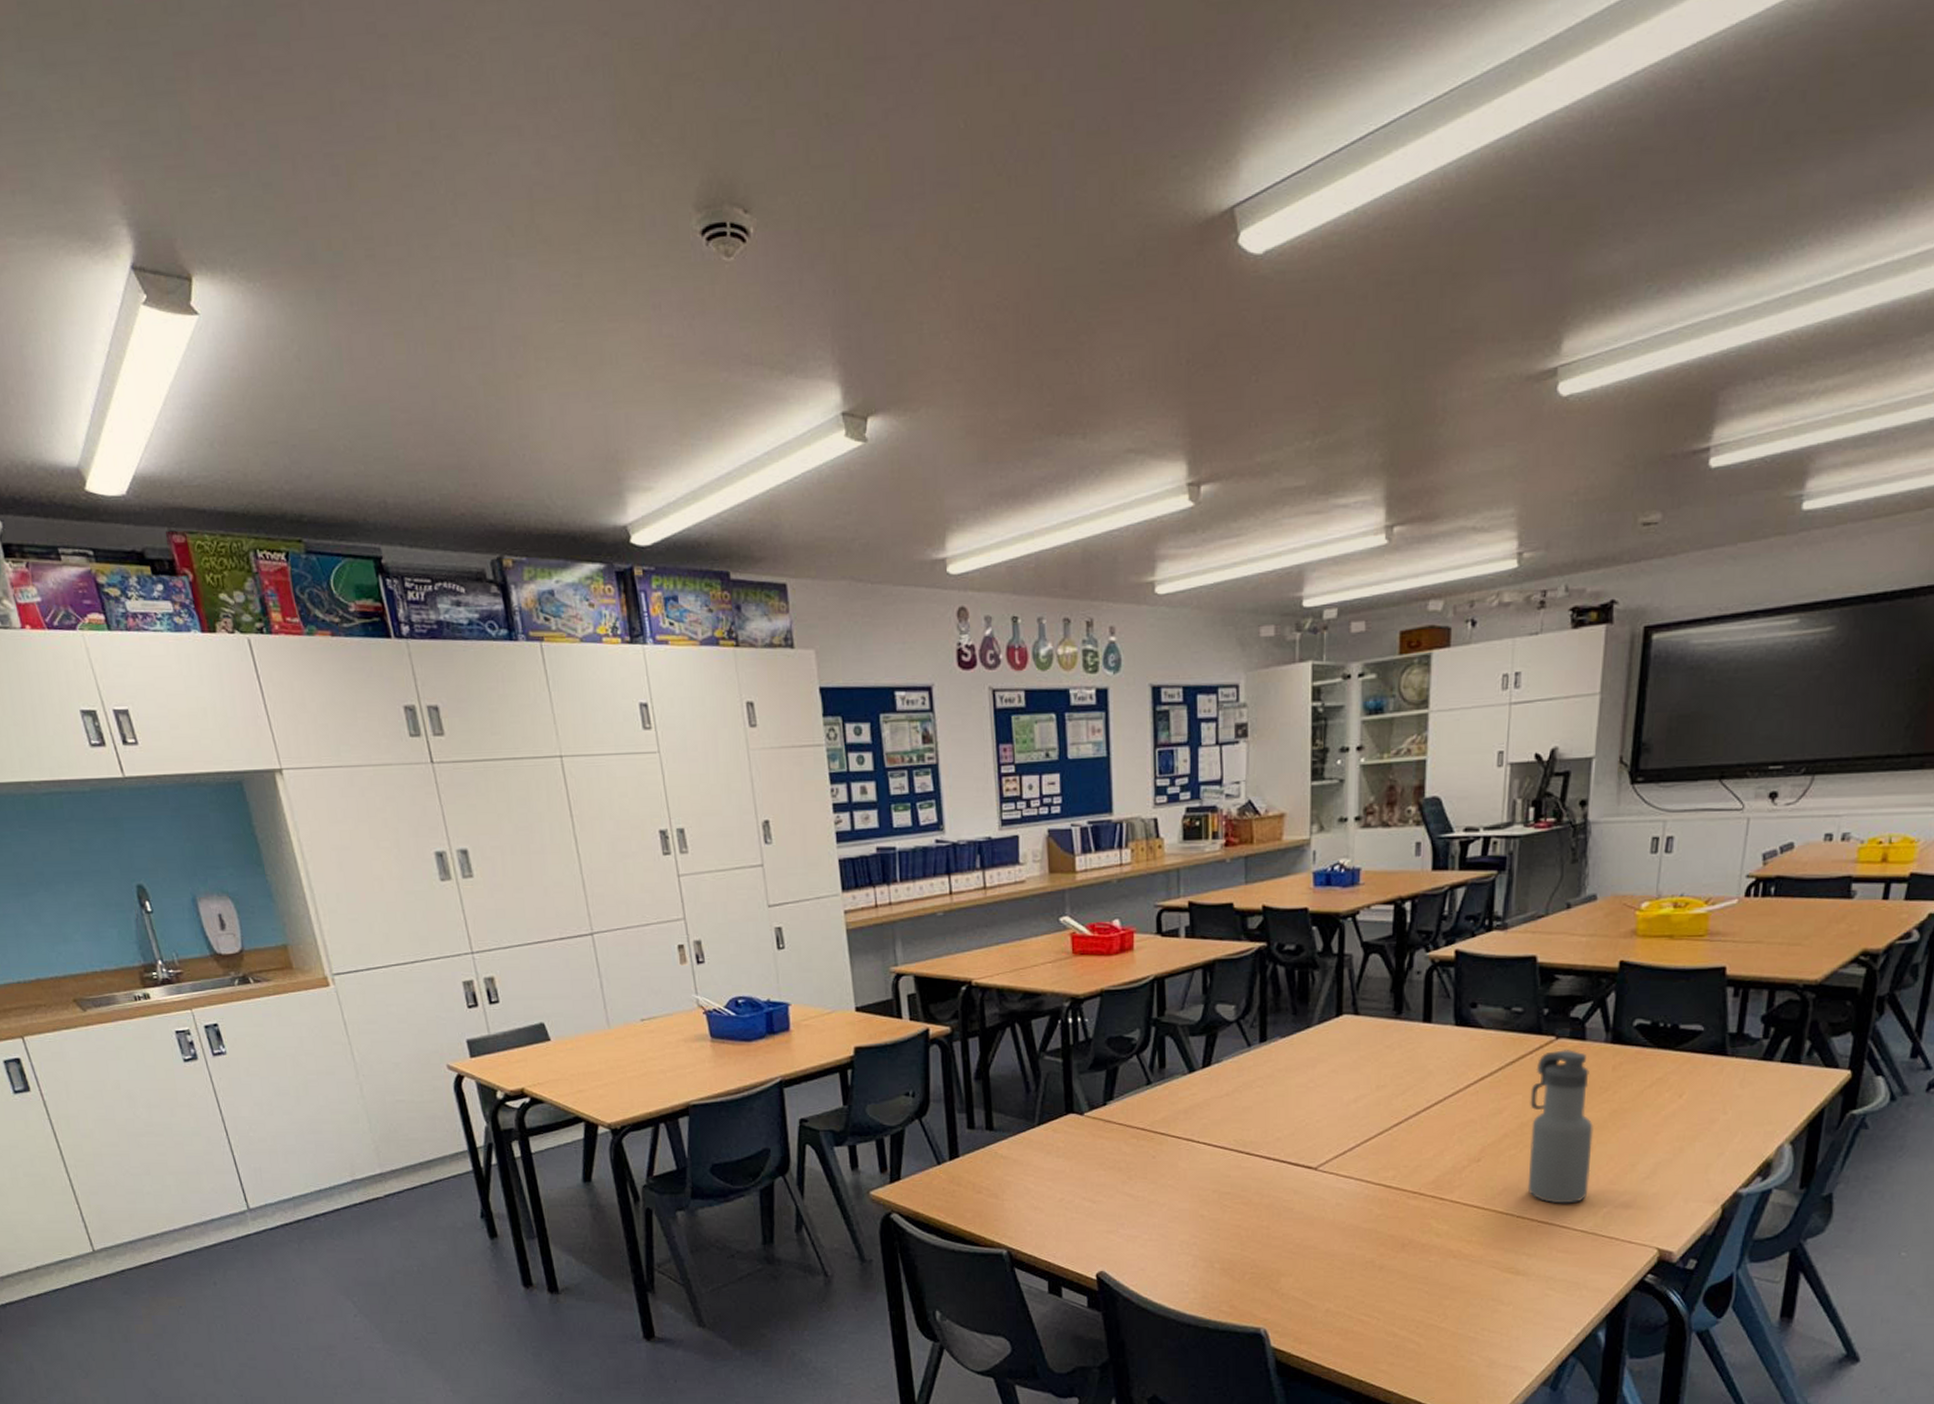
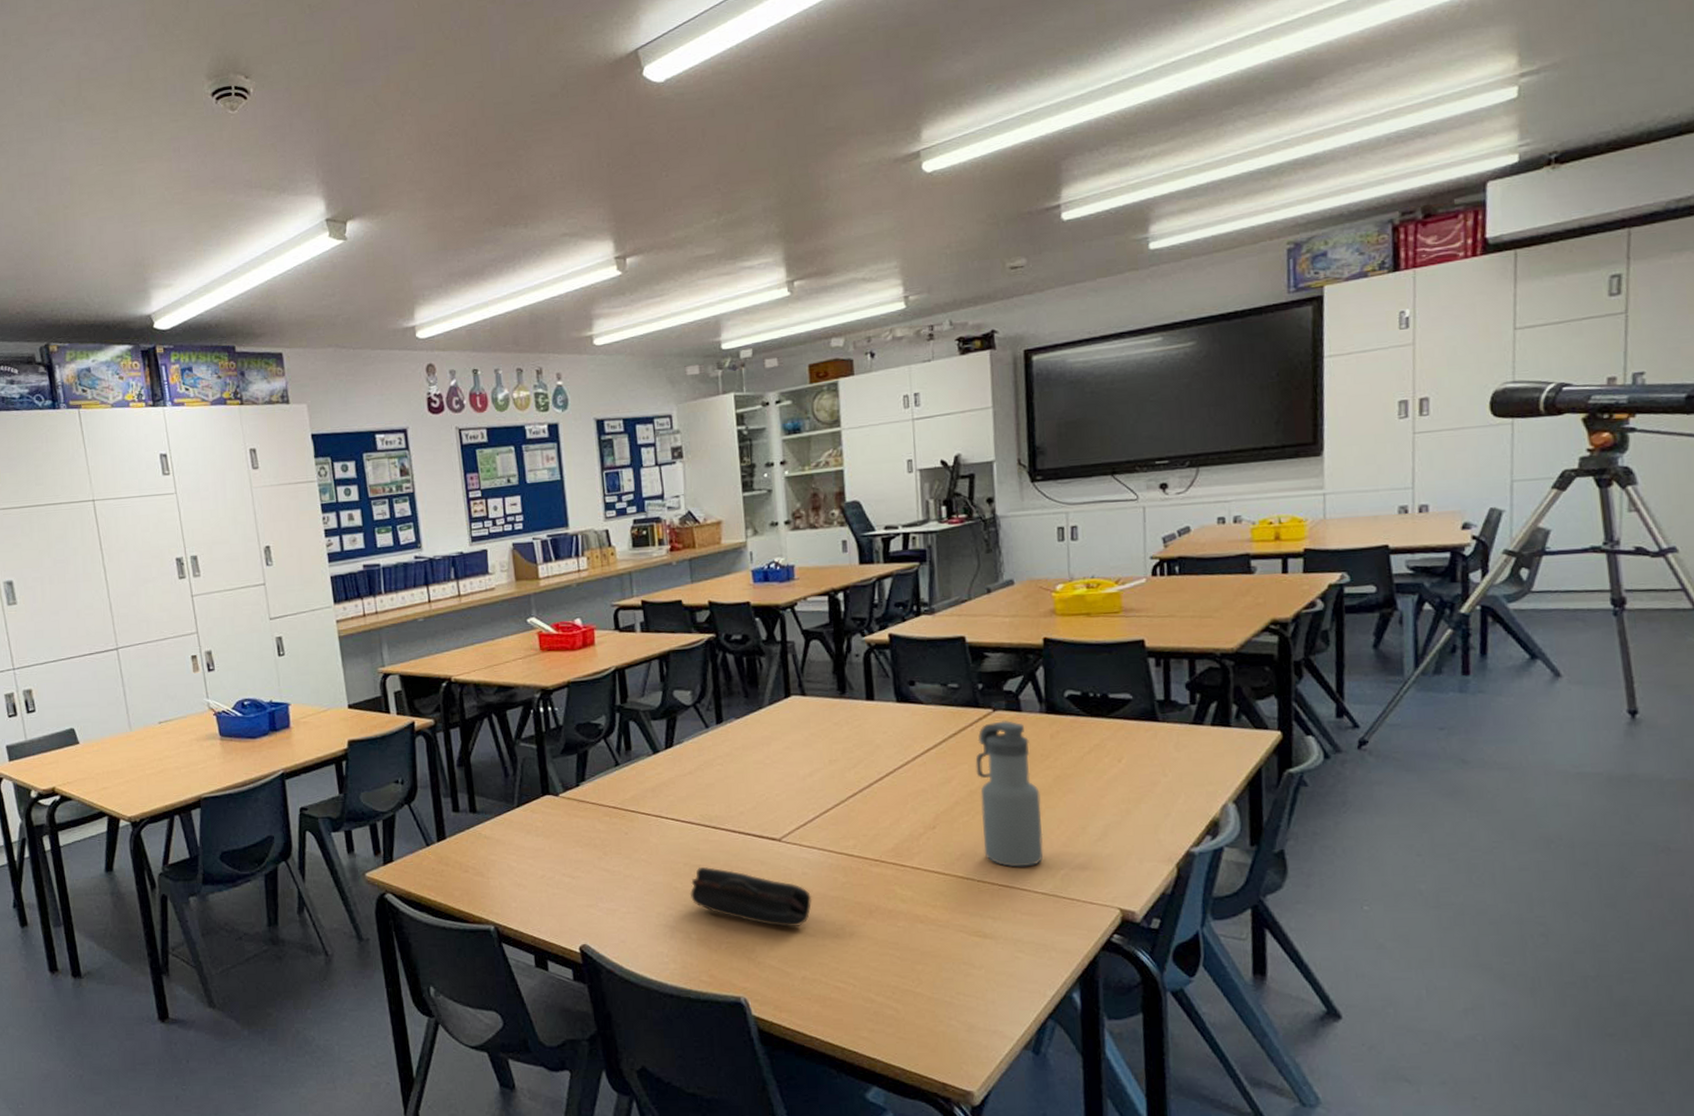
pencil case: none [1216,1195,1344,1259] -> present [689,867,812,928]

